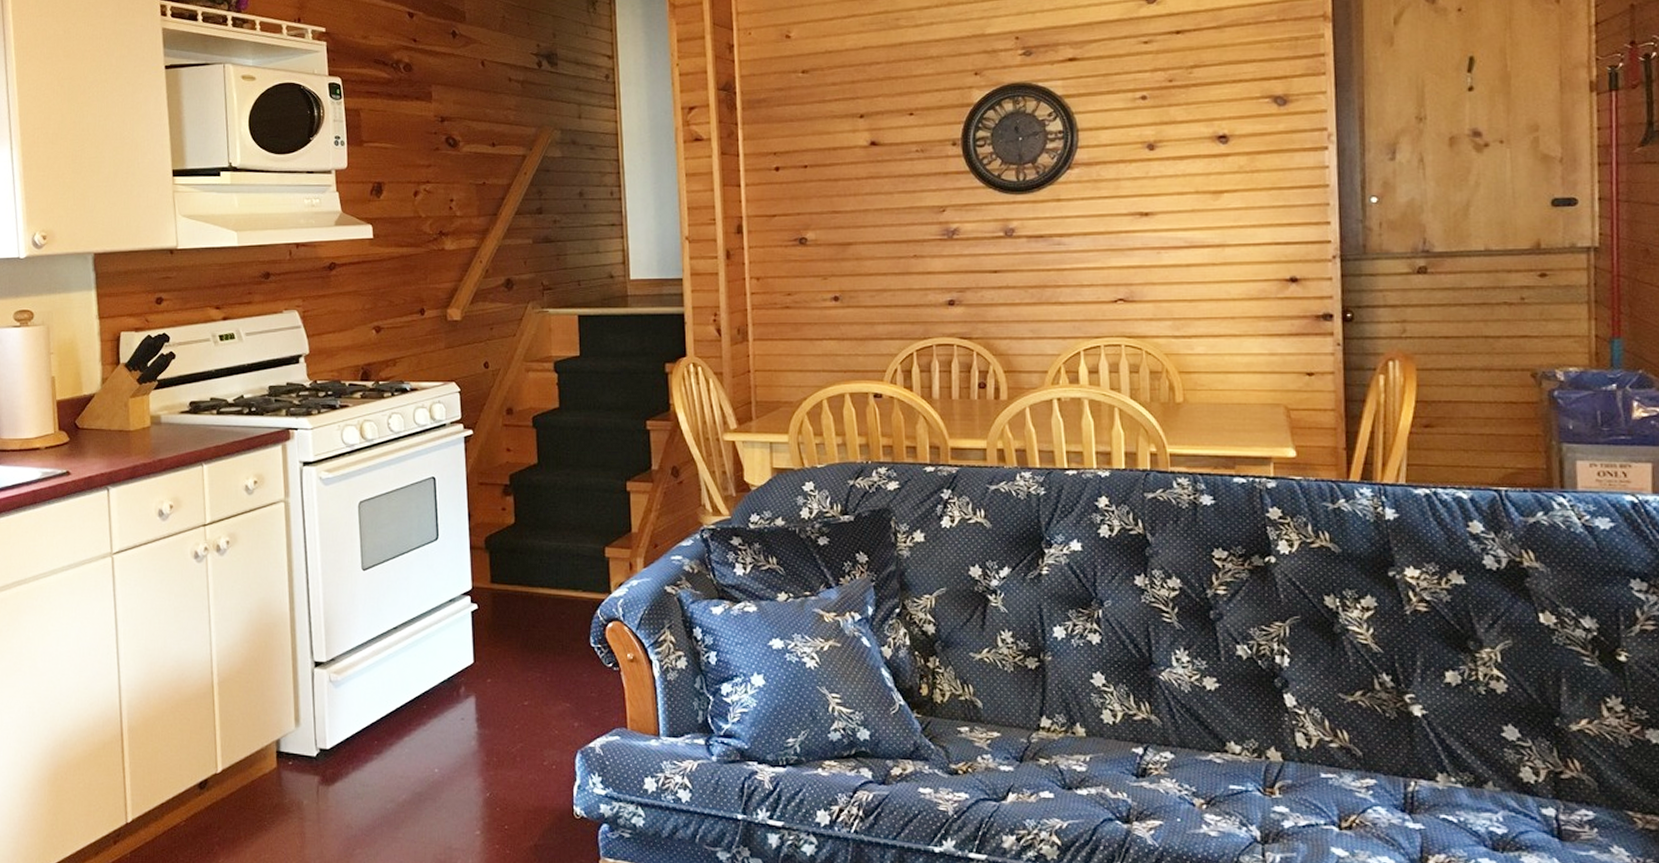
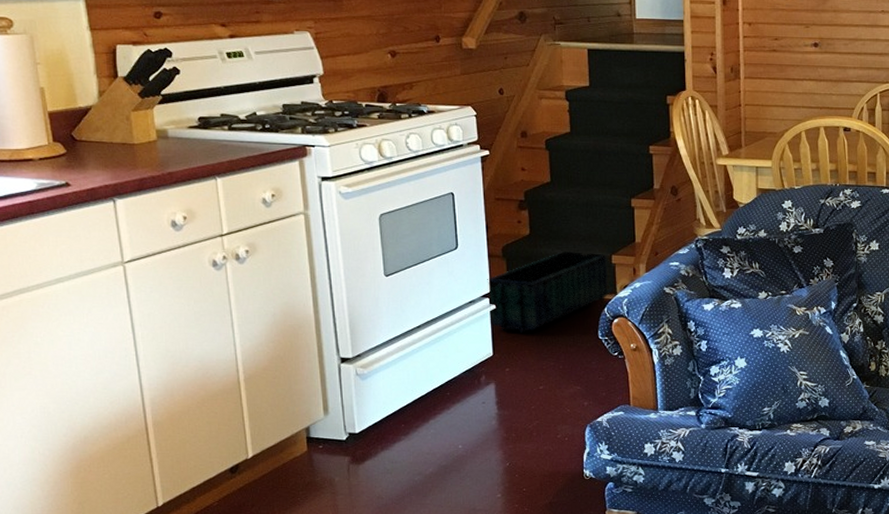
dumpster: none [468,542,602,637] -> present [487,250,609,333]

